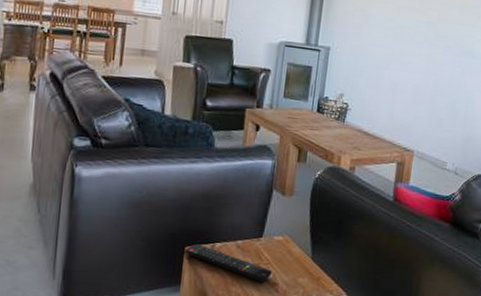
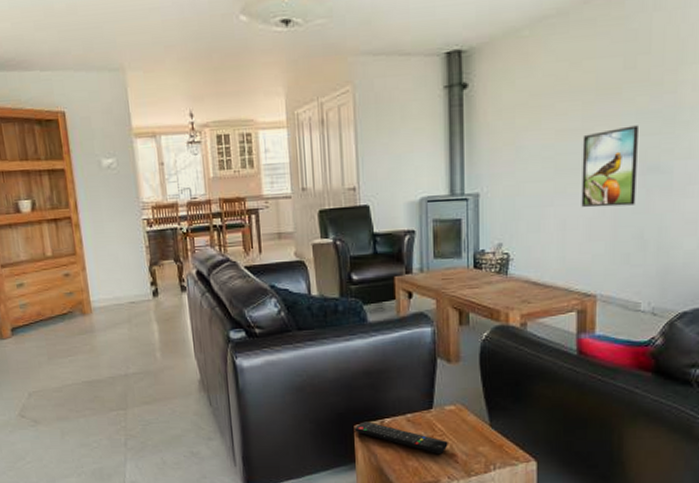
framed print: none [411,15,460,80] -> present [581,125,638,208]

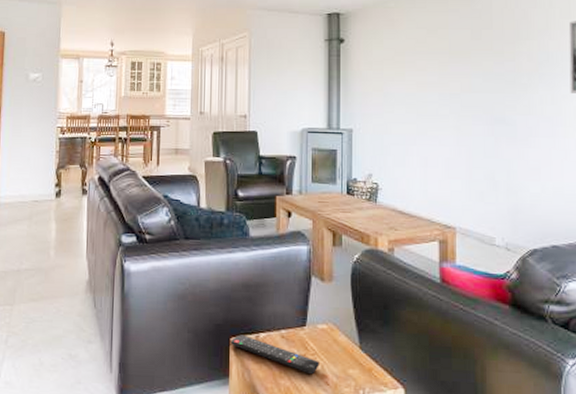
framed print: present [581,125,638,208] -> none [440,84,486,150]

